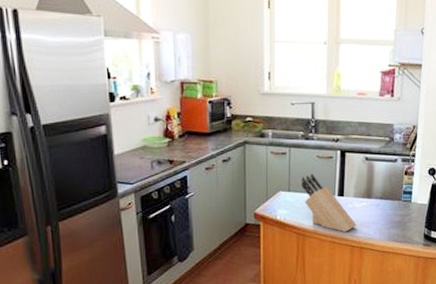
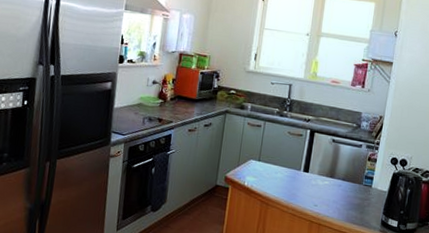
knife block: present [301,173,357,232] -> none [271,147,318,207]

